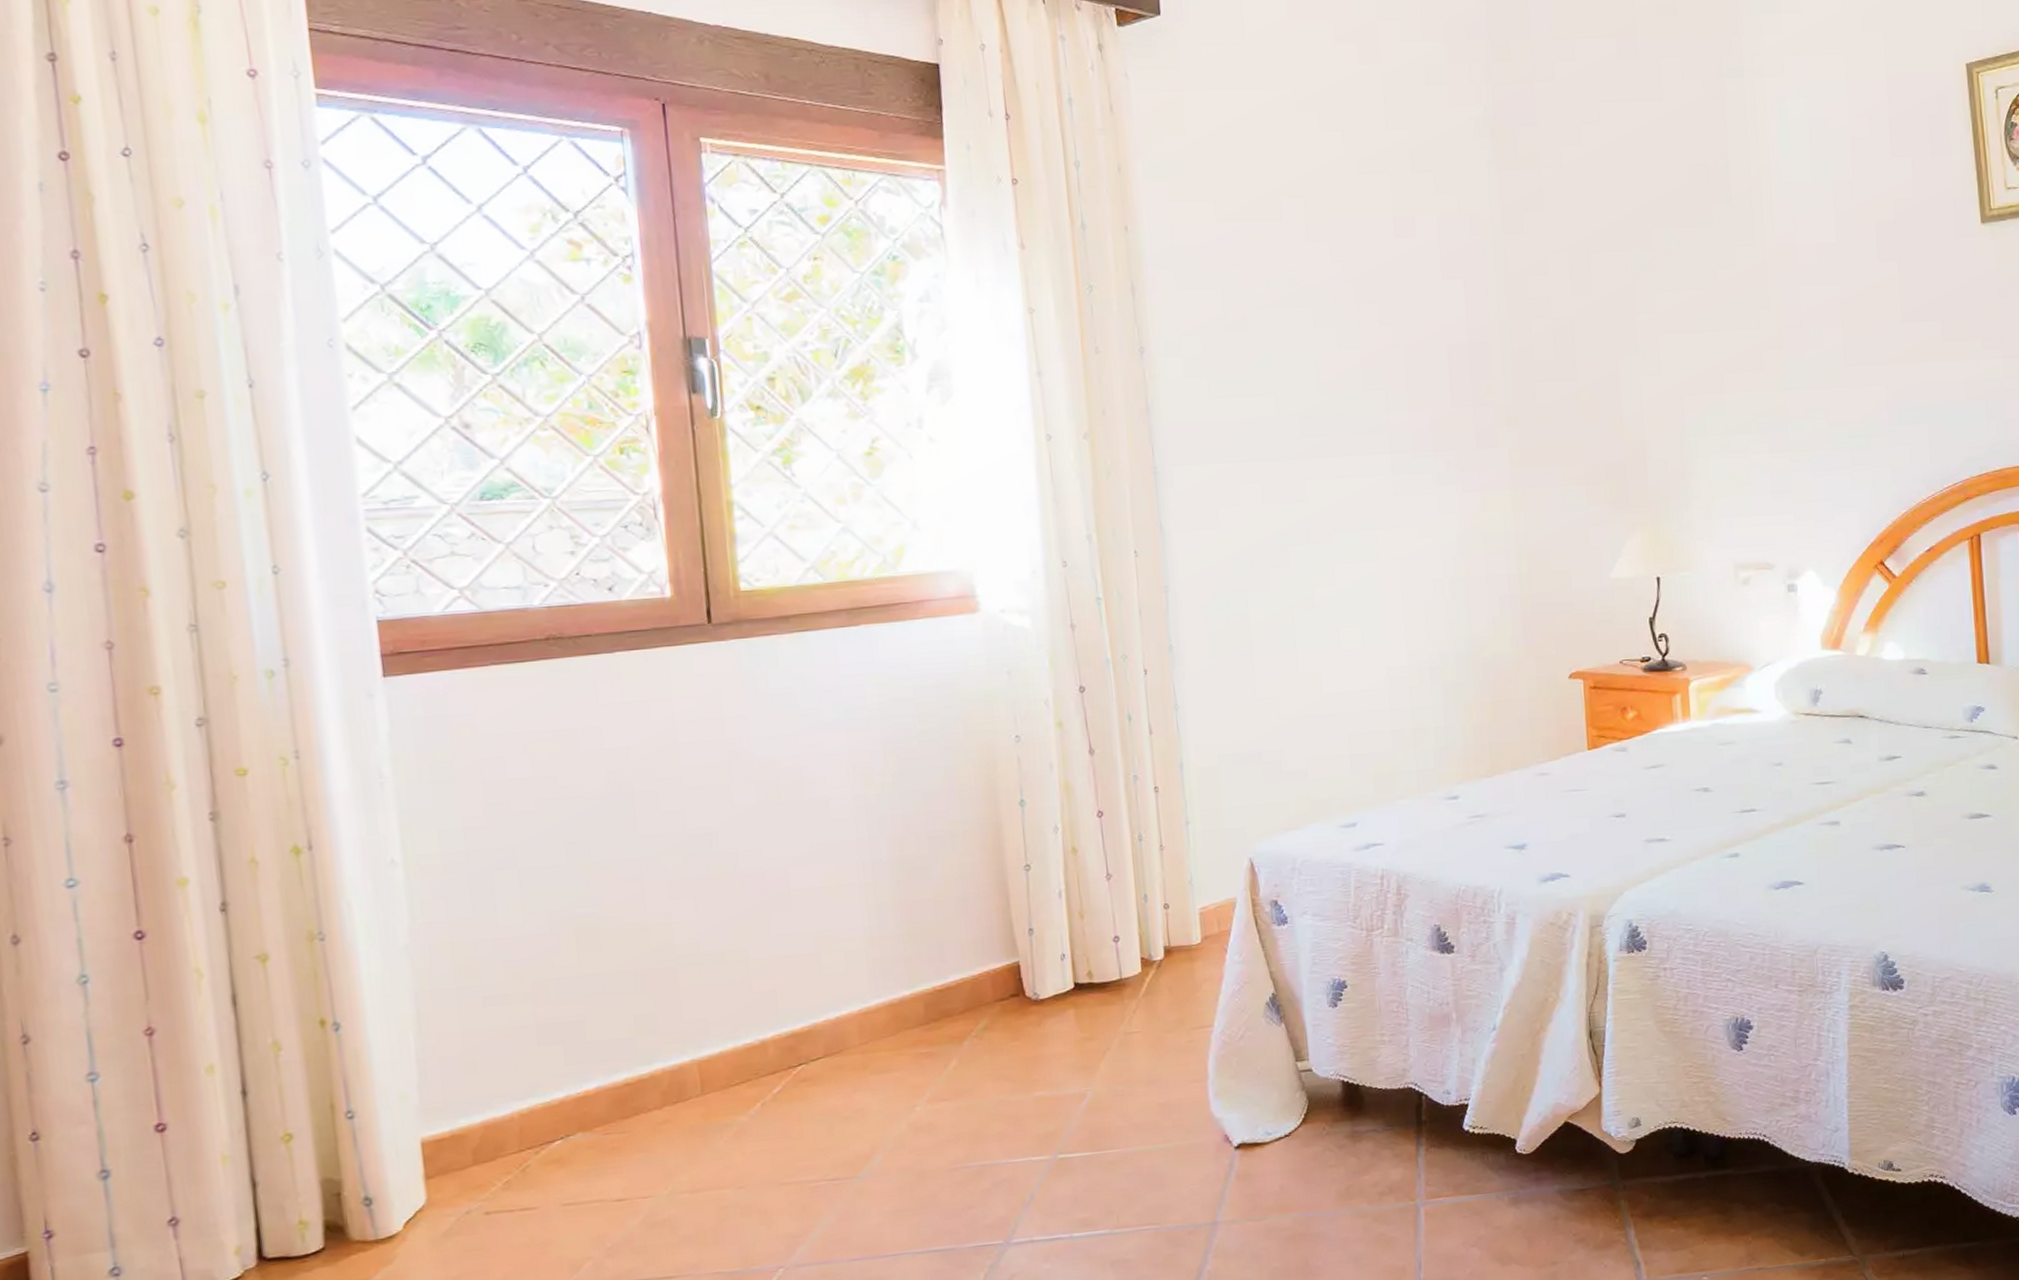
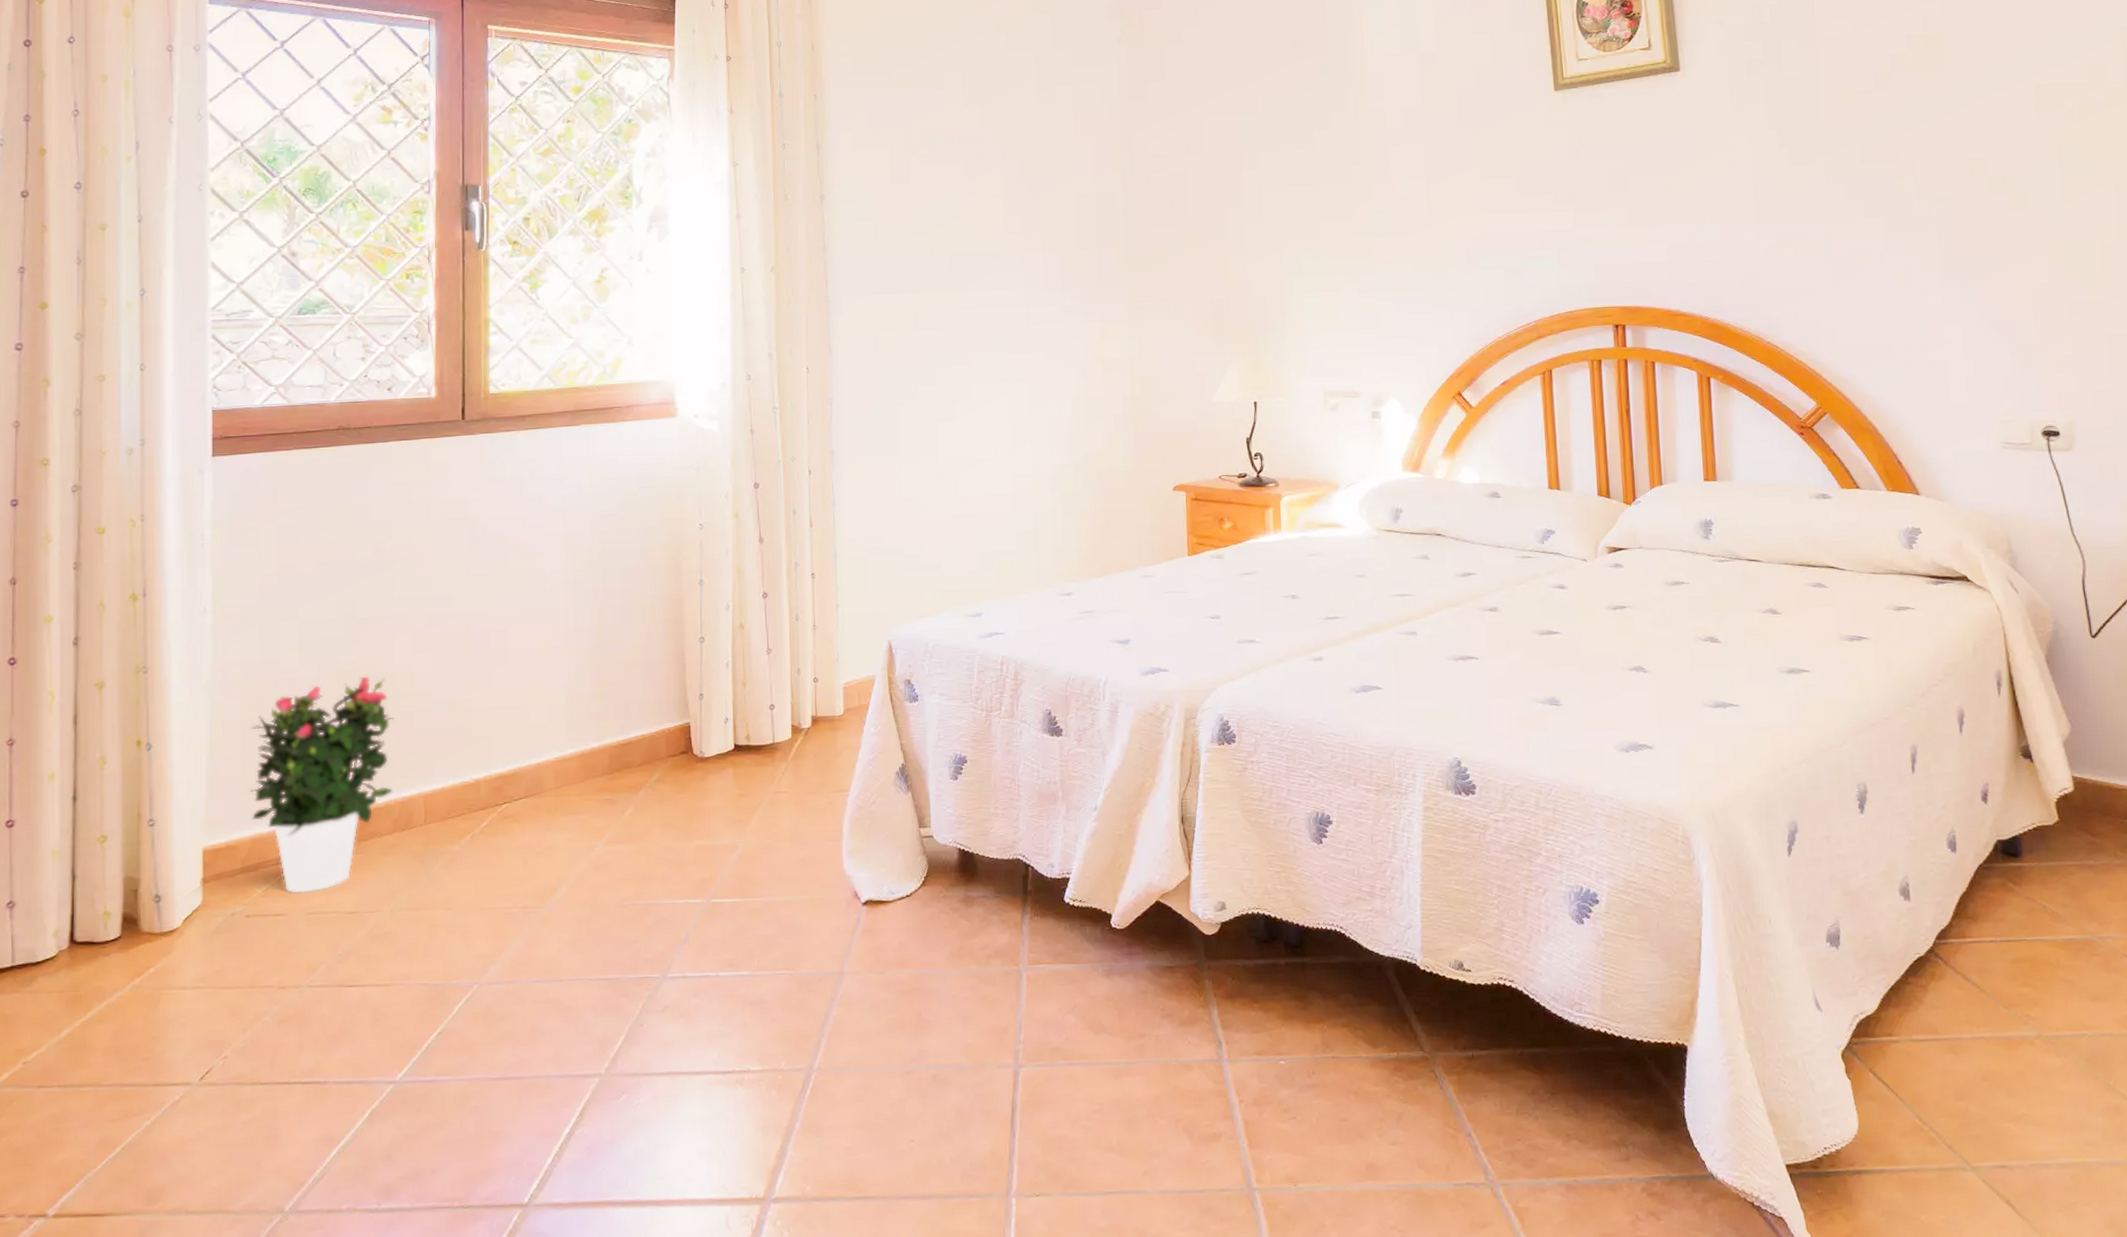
potted flower: none [467,930,658,1184] -> present [248,677,394,894]

